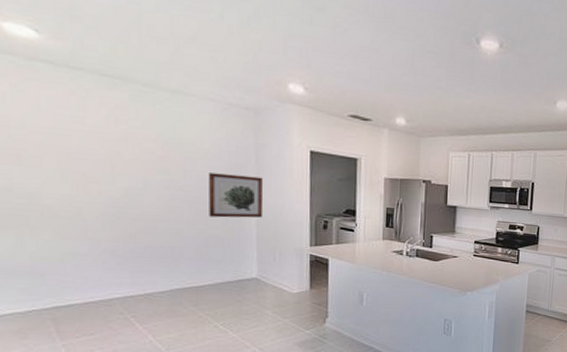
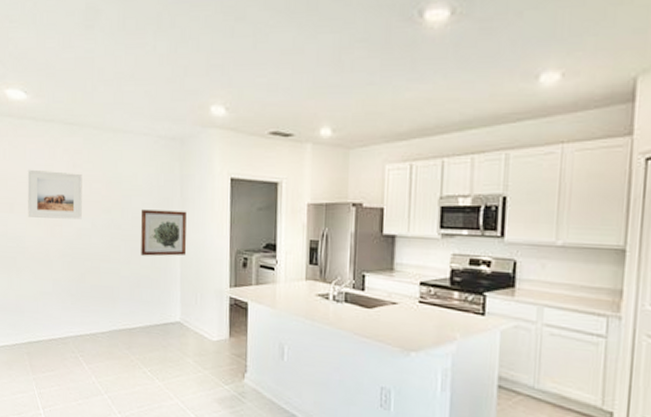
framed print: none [43,118,129,178] -> present [27,169,82,220]

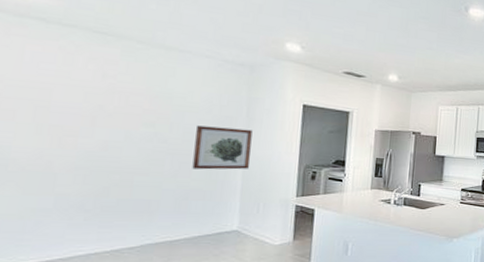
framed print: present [27,169,82,220] -> none [19,72,116,131]

